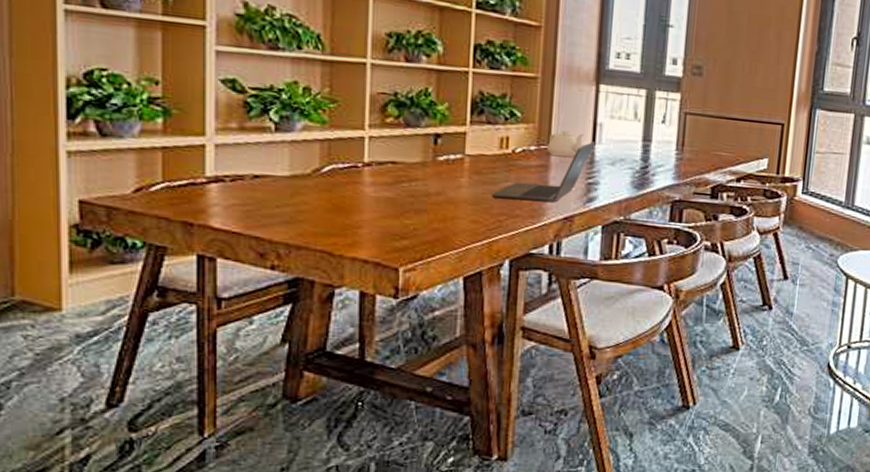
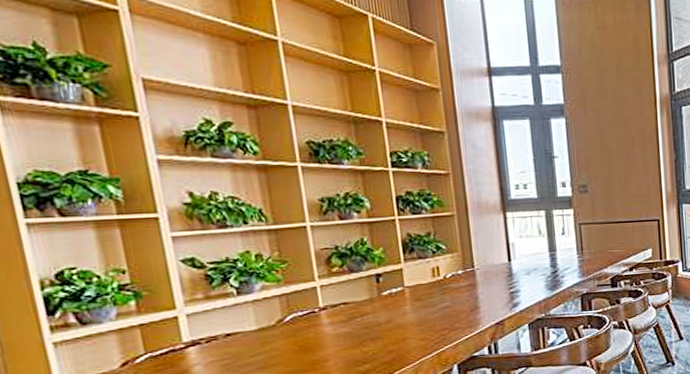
laptop: present [491,142,596,203] -> none [432,259,511,317]
teapot: present [547,130,584,158] -> none [472,253,500,276]

